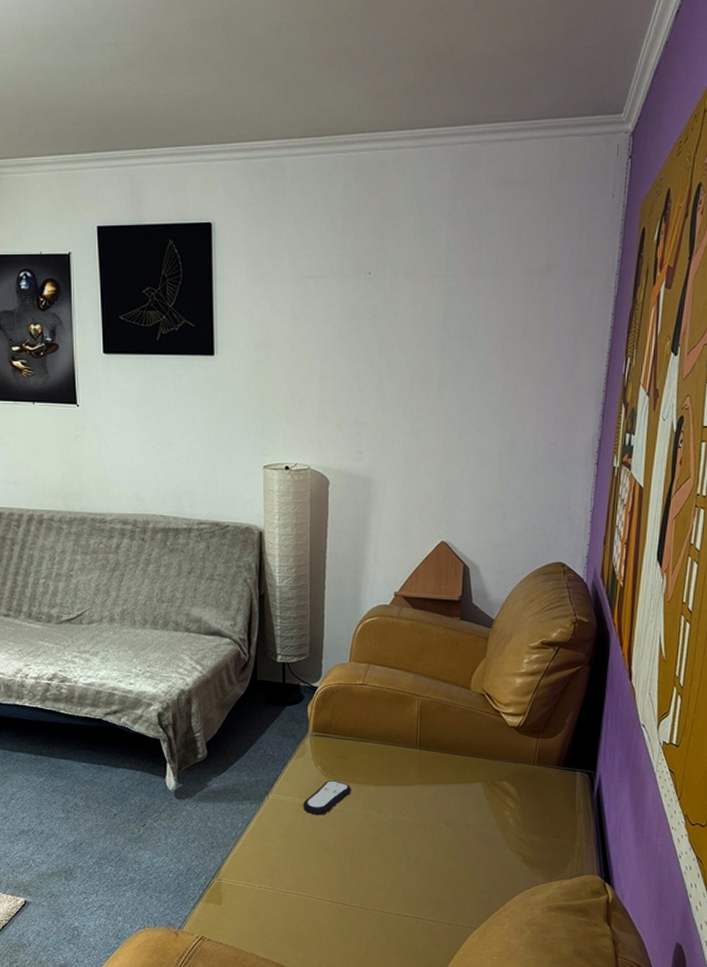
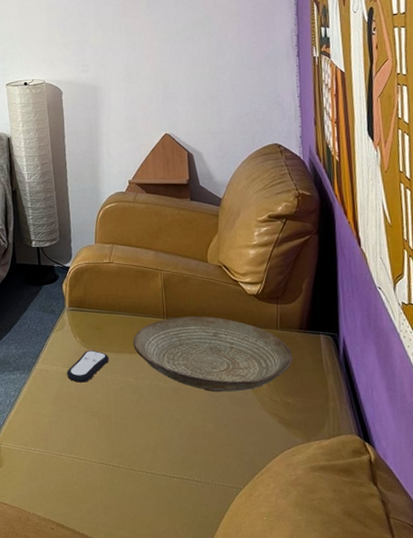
decorative bowl: none [379,747,546,829] -> present [133,316,293,393]

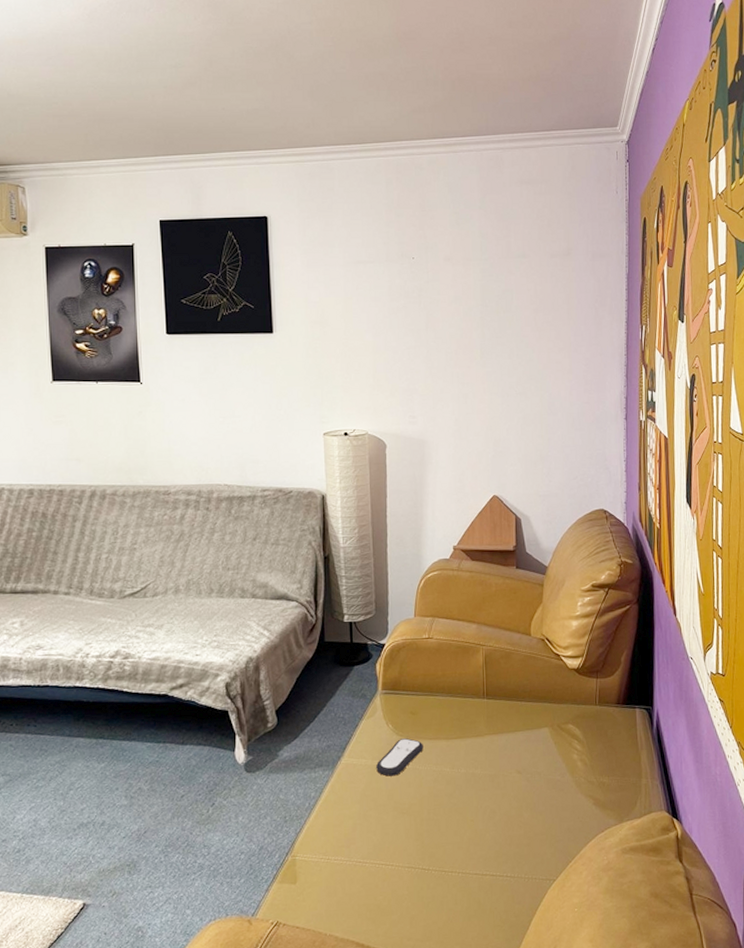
decorative bowl: present [133,316,293,393] -> none [450,694,610,777]

